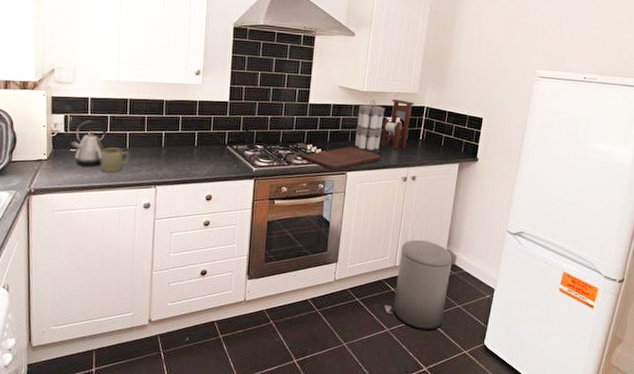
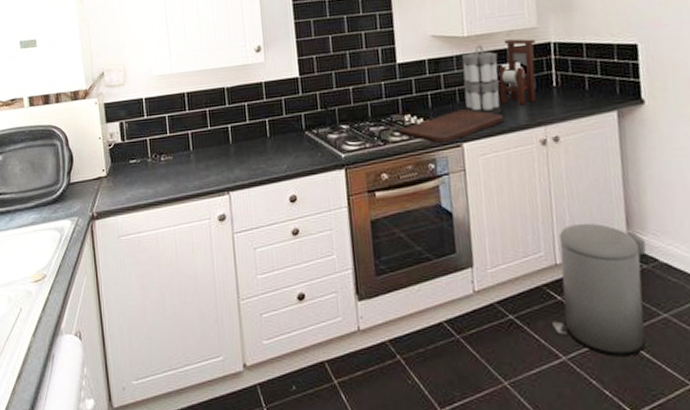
kettle: present [70,120,107,167] -> none [129,123,166,179]
mug: present [100,147,129,174] -> none [162,151,195,184]

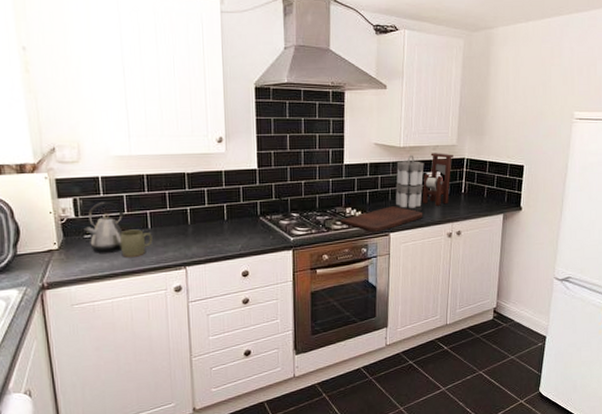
kettle: none [129,123,166,179] -> present [84,201,124,253]
mug: none [162,151,195,184] -> present [119,229,153,258]
pedal bin: present [551,224,647,357] -> none [438,295,507,386]

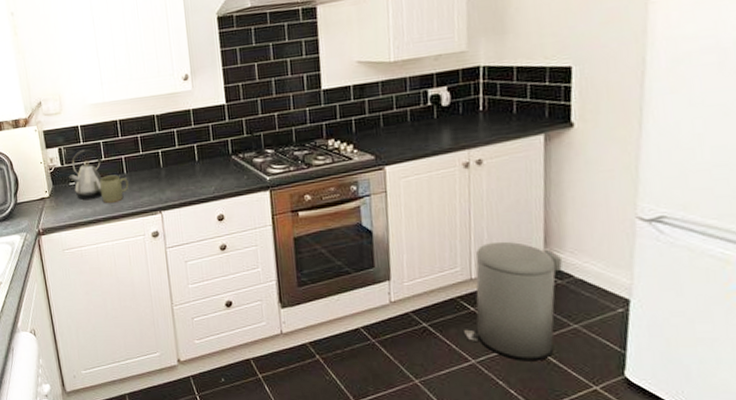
cutting board: present [340,206,423,232] -> none [322,133,428,166]
spice rack: present [395,155,425,212] -> none [387,69,427,139]
paper towel holder: present [422,153,453,206] -> none [423,62,464,130]
pedal bin: none [438,295,507,386] -> present [462,242,562,362]

